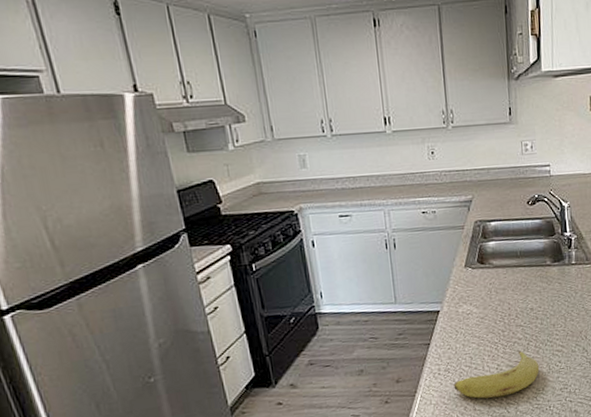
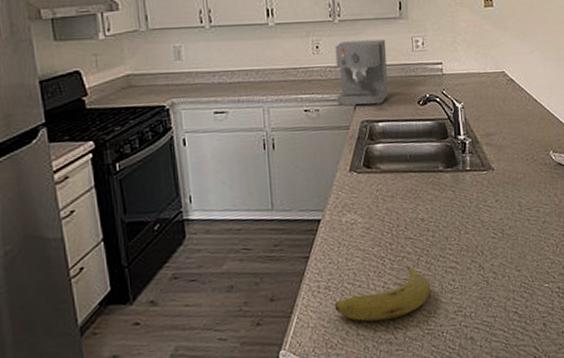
coffee maker: none [449,144,500,207] -> present [335,39,389,106]

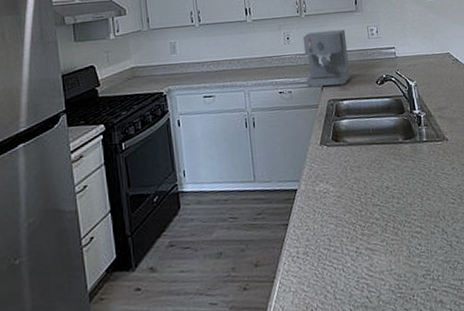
fruit: present [334,266,431,322] -> none [312,231,400,286]

